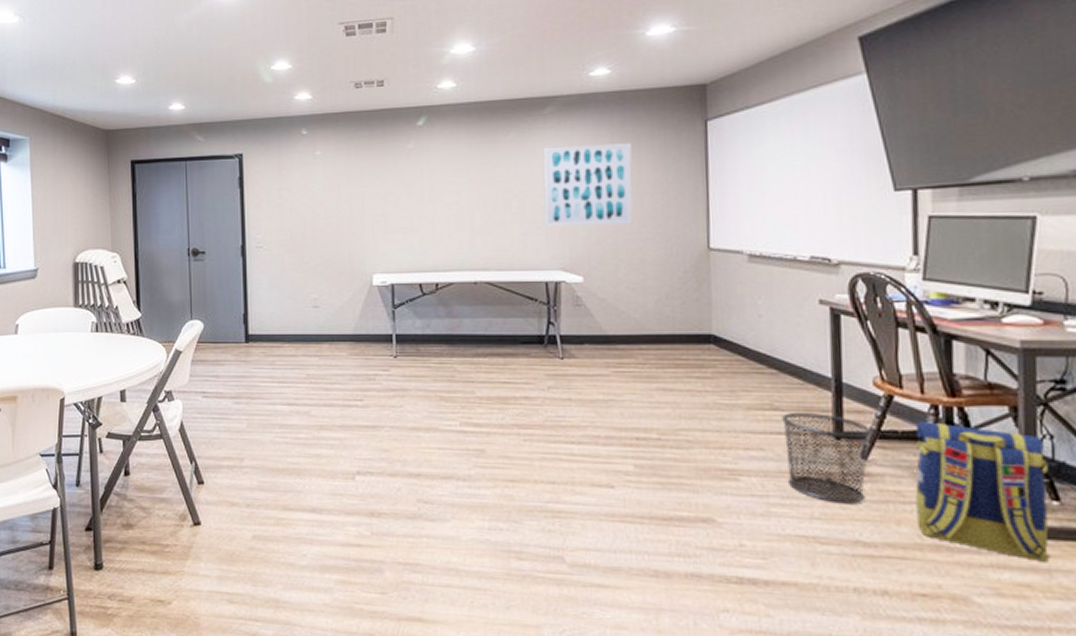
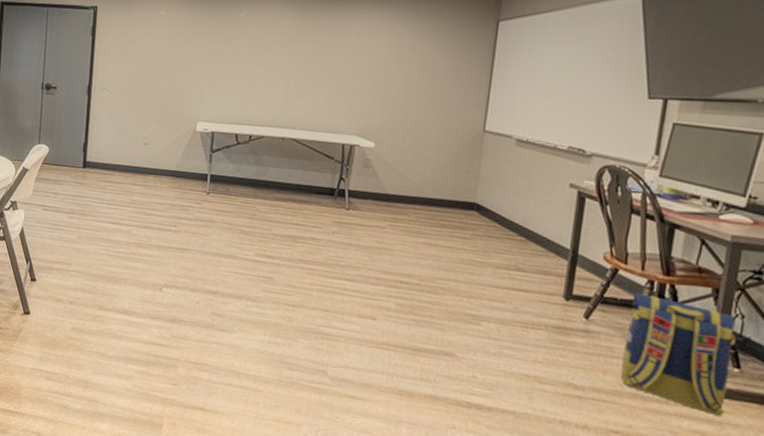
wall art: present [543,143,633,226] -> none [349,29,431,103]
waste bin: present [782,413,872,504] -> none [519,274,596,354]

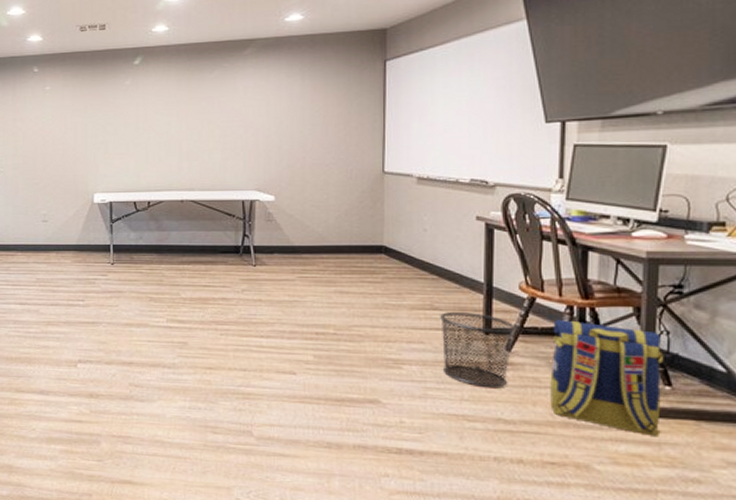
waste bin: none [519,274,596,354] -> present [440,312,516,388]

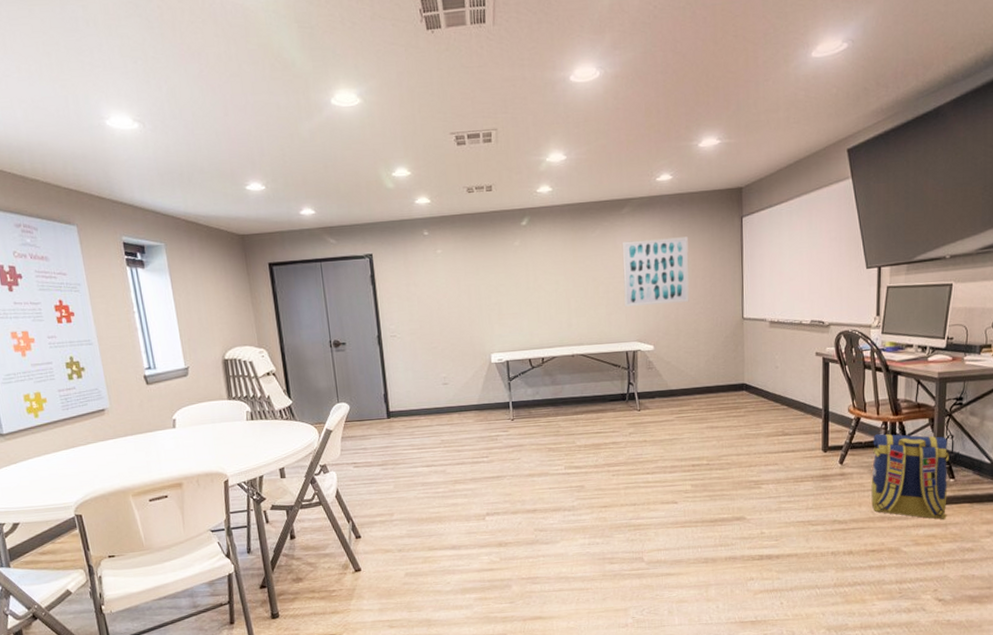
wall art: none [242,80,320,152] -> present [622,236,689,307]
waste bin: present [440,312,516,388] -> none [790,435,846,496]

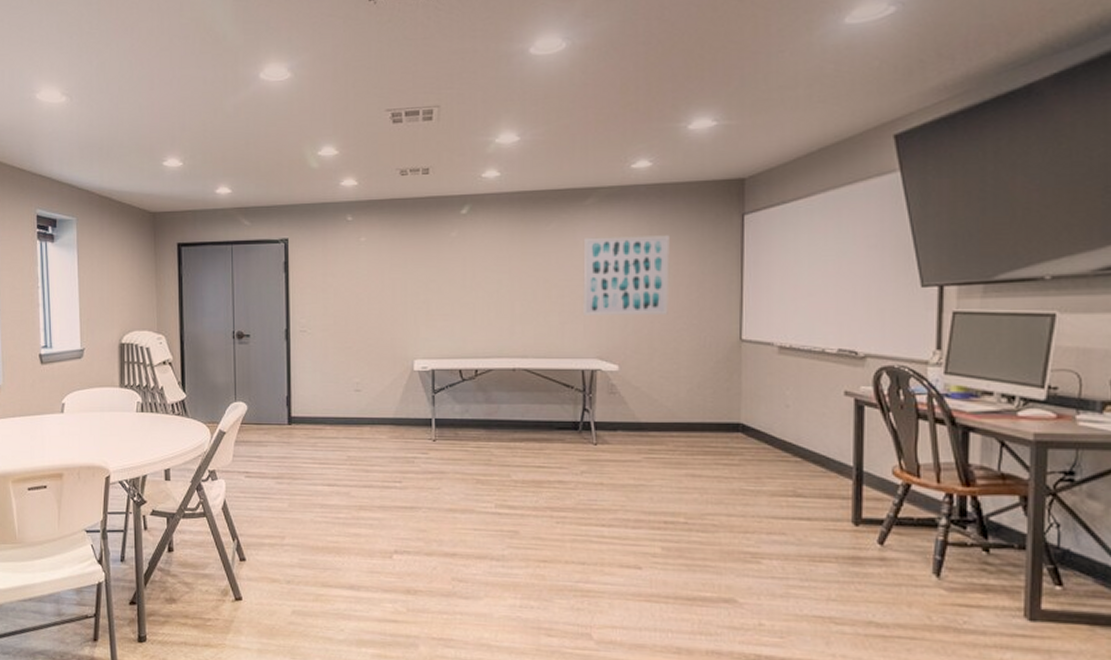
backpack: present [871,433,950,520] -> none [927,509,1054,644]

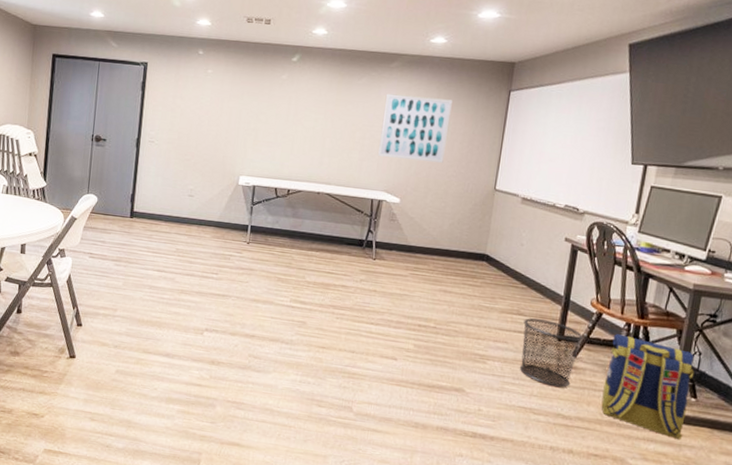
waste bin: none [804,499,889,587] -> present [519,318,583,388]
backpack: none [927,509,1054,644] -> present [601,334,695,440]

